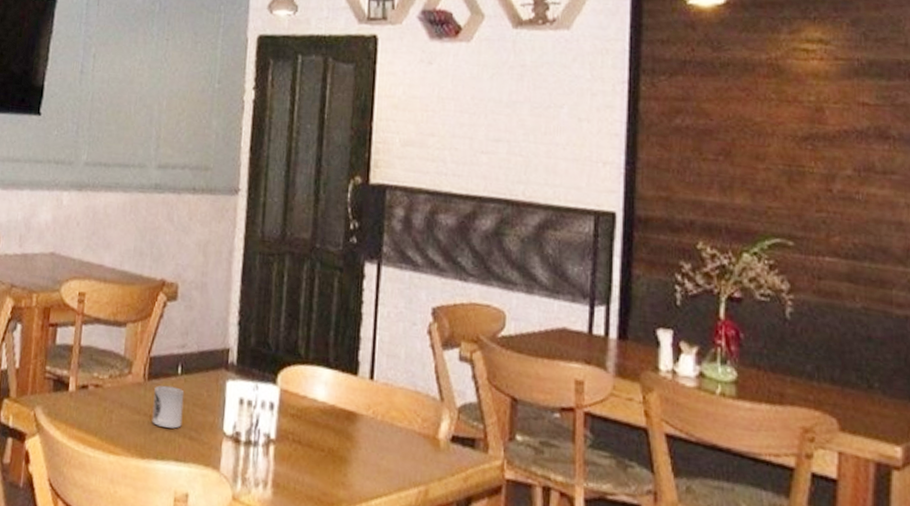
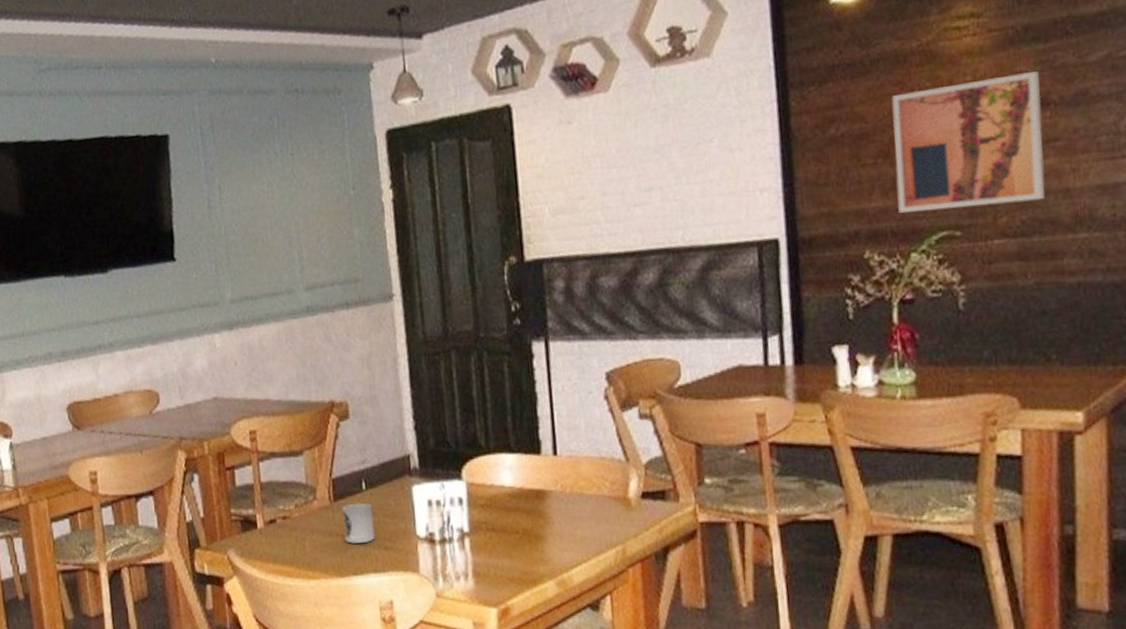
wall art: none [735,99,881,228] -> present [891,71,1045,214]

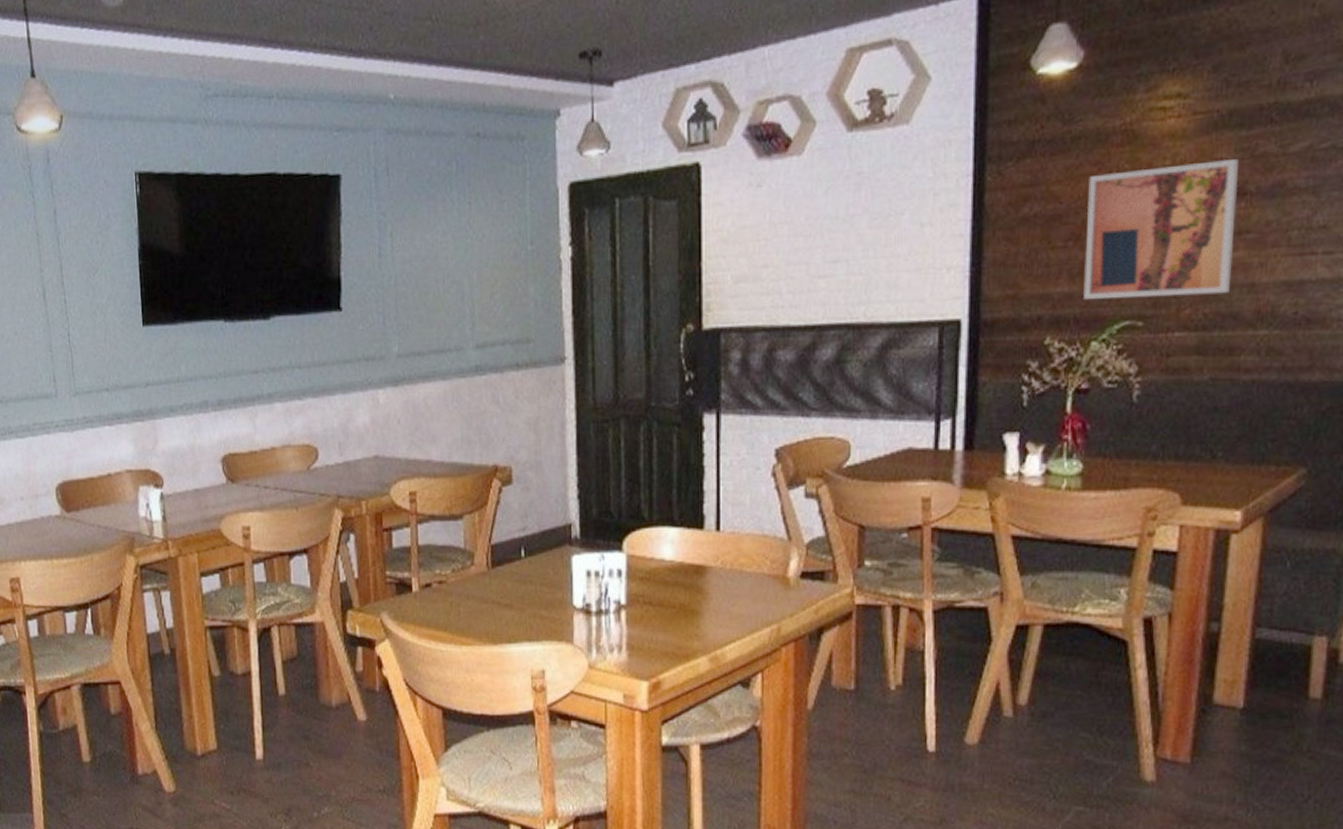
cup: present [342,502,375,543] -> none [499,570,531,611]

